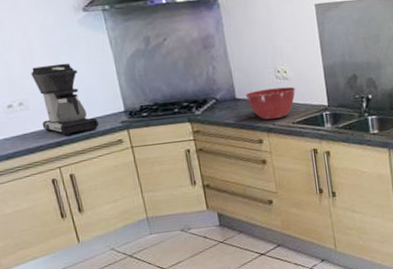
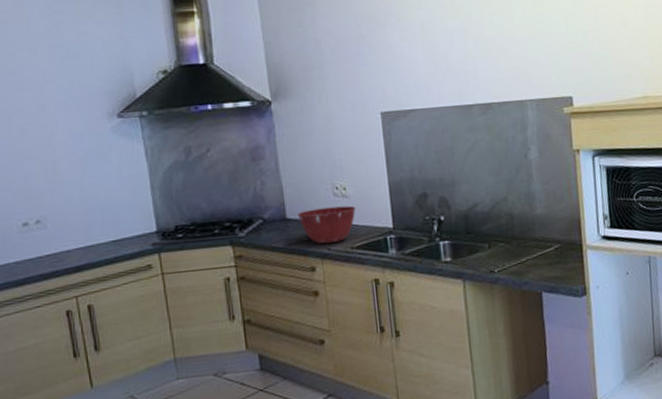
coffee maker: present [31,63,100,136] -> none [53,175,127,259]

